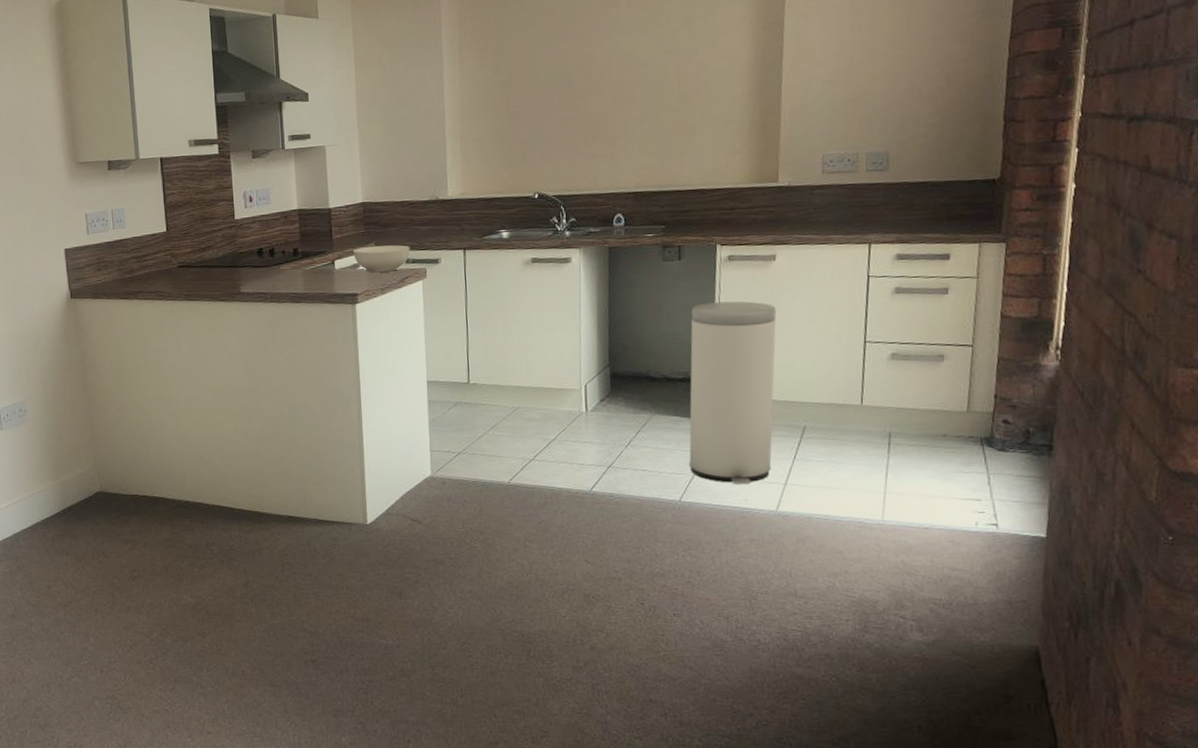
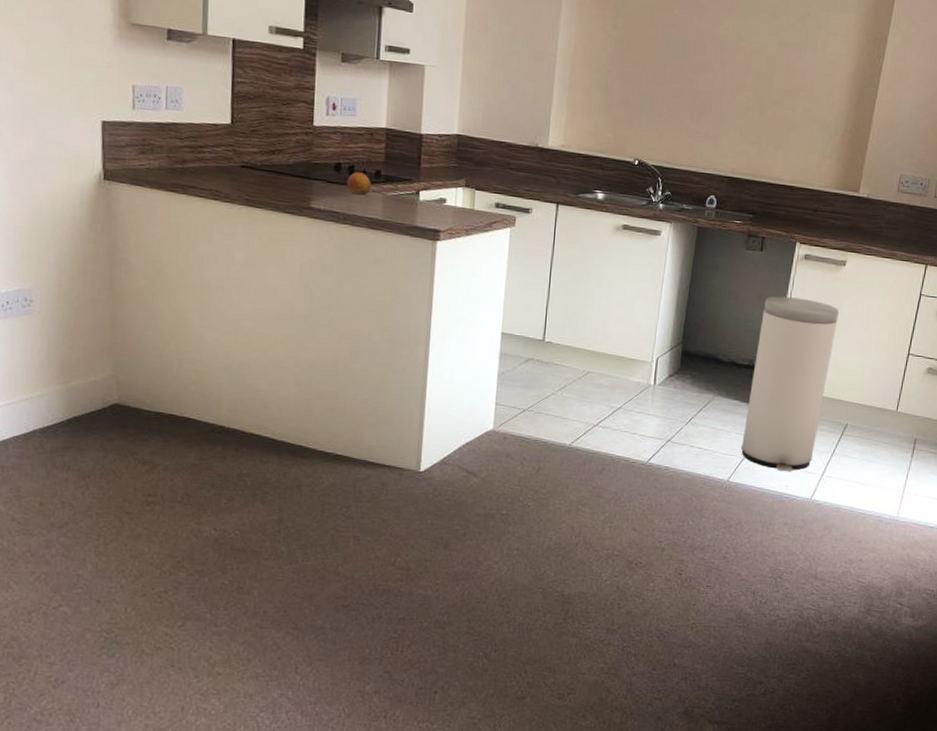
fruit: none [269,253,291,274] -> present [347,172,372,196]
bowl: present [352,245,410,273] -> none [440,182,502,214]

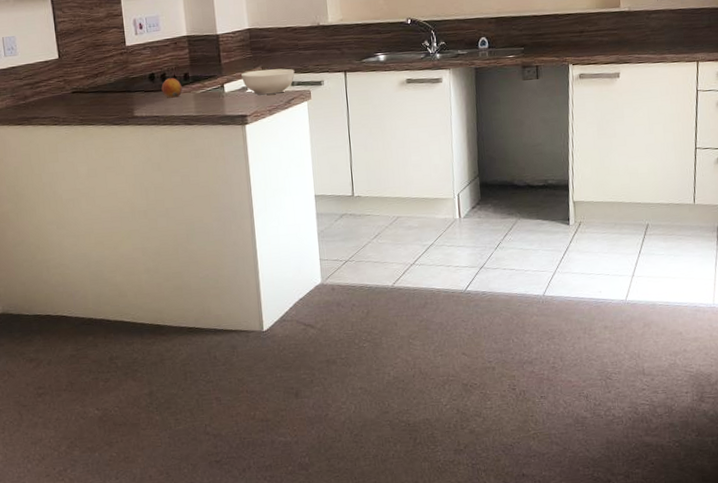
bowl: none [440,182,502,214] -> present [240,68,295,95]
pedal bin: present [741,296,839,472] -> none [548,114,622,279]

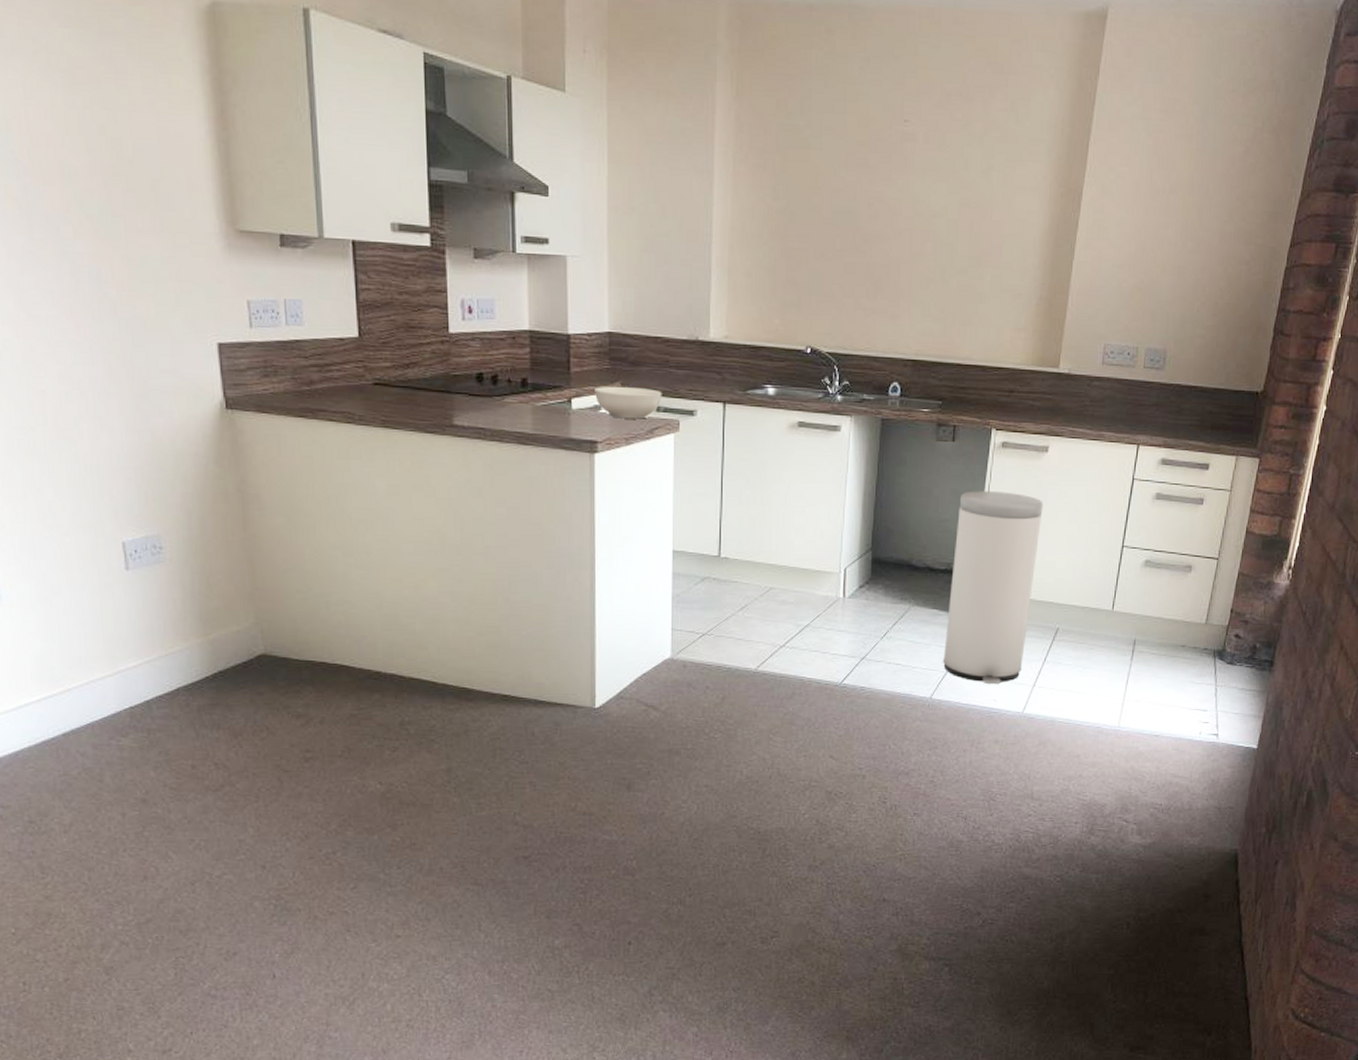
fruit: present [161,78,183,98] -> none [491,382,518,408]
pedal bin: none [548,114,622,279] -> present [943,491,1043,685]

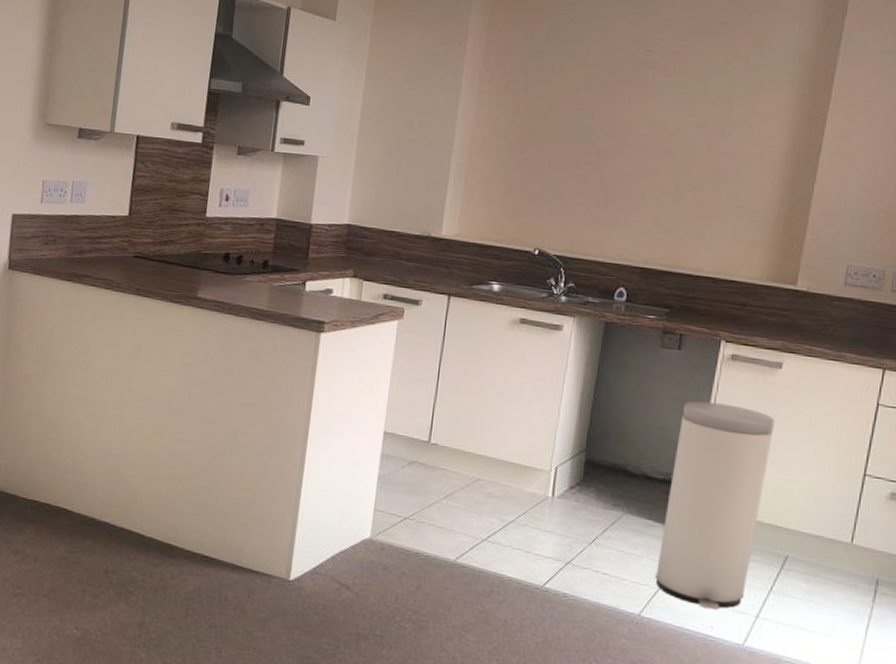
bowl: present [593,386,662,419] -> none [327,272,391,305]

